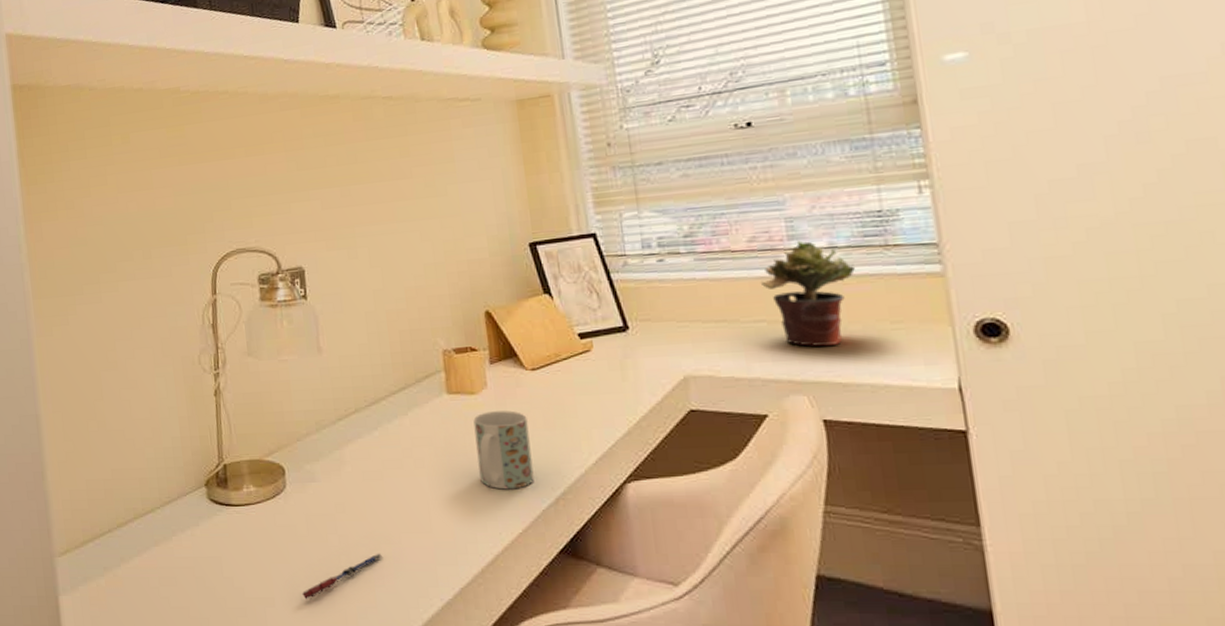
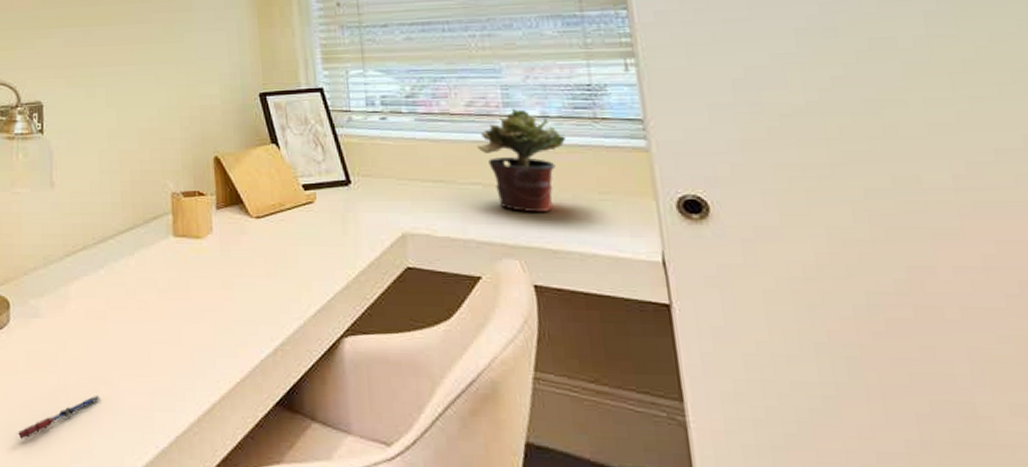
mug: present [473,410,534,490] -> none [197,257,254,337]

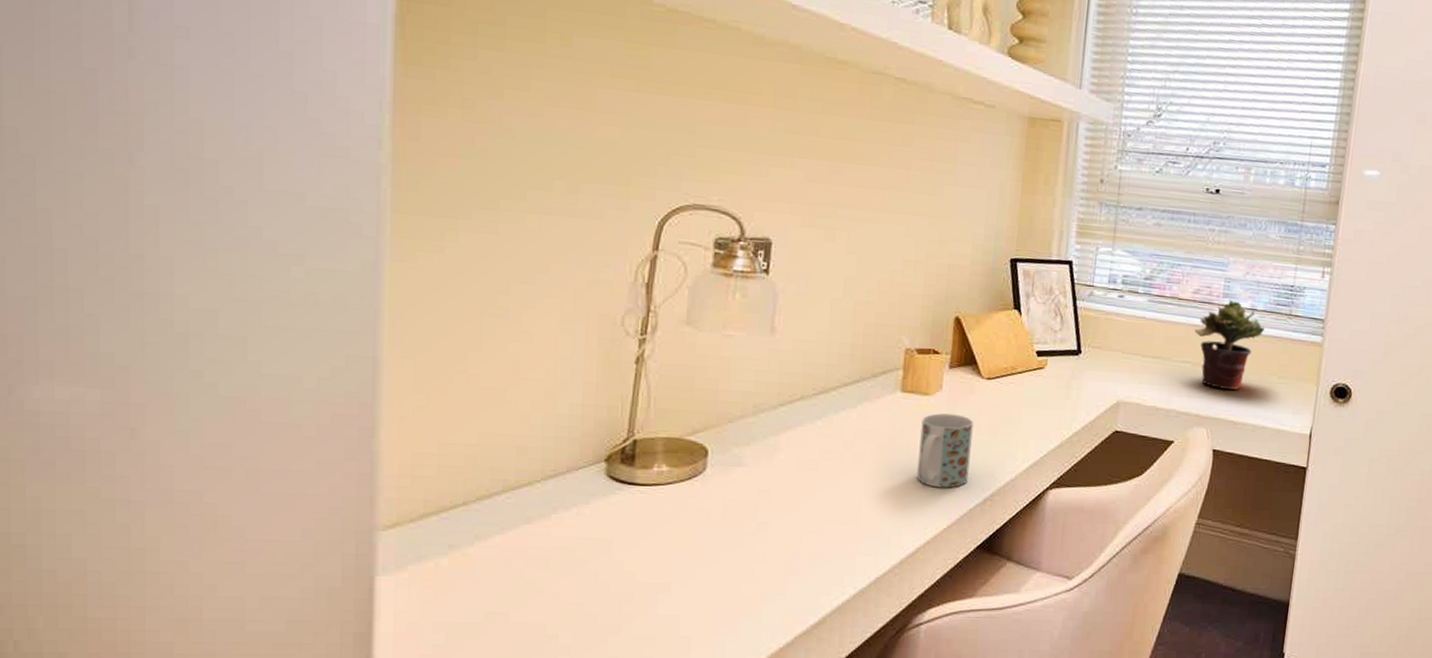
pen: present [17,395,100,439] -> none [703,541,801,585]
mug: none [197,257,254,337] -> present [917,413,974,488]

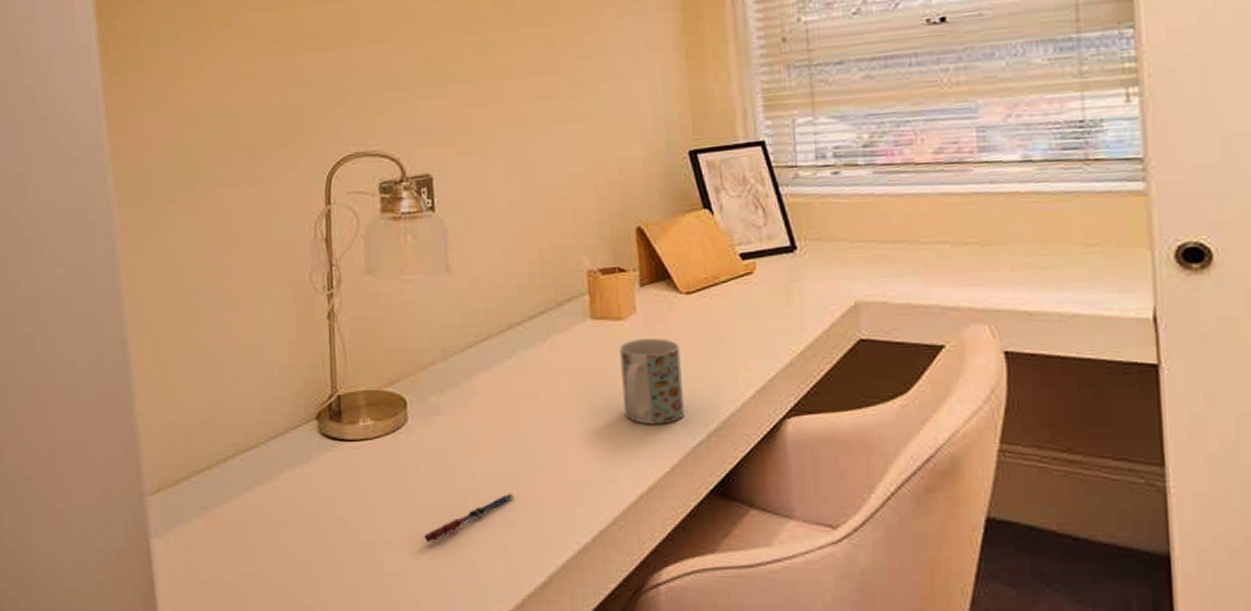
pen: none [703,541,801,585] -> present [423,493,514,542]
potted plant: present [1195,299,1264,390] -> none [946,153,1050,271]

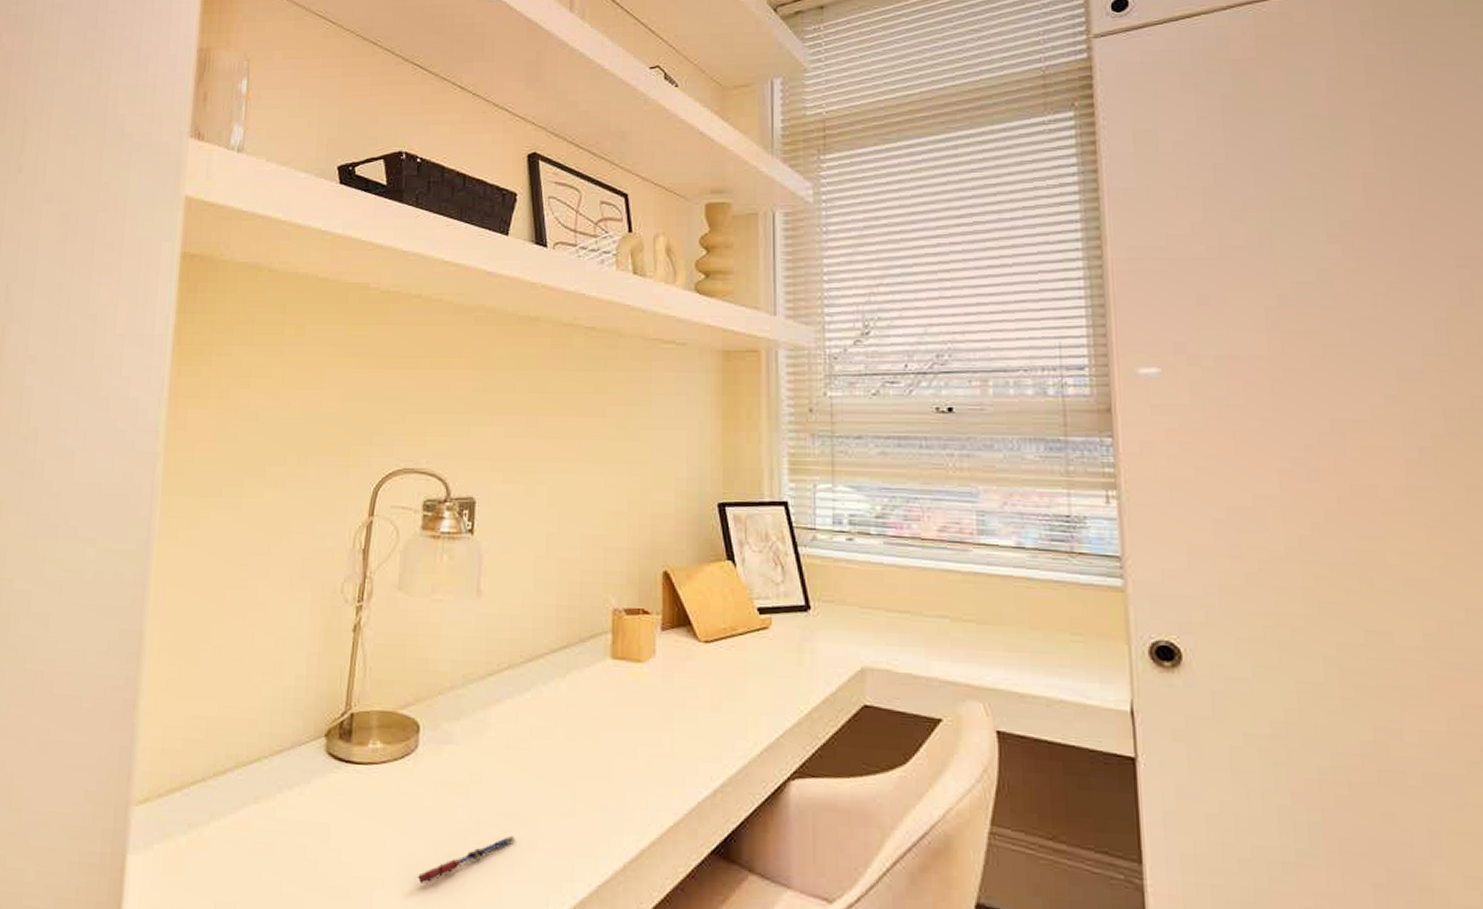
mug: present [619,338,685,425] -> none [635,683,693,775]

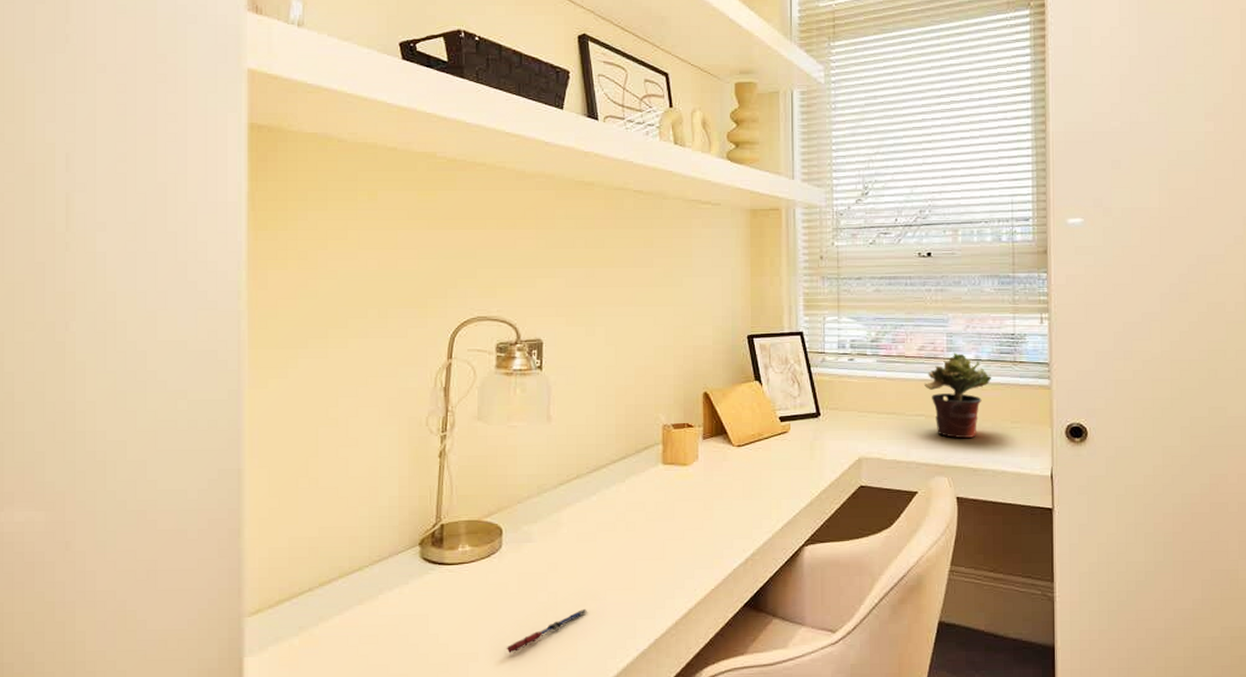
potted plant: none [948,536,1040,651] -> present [924,352,991,438]

